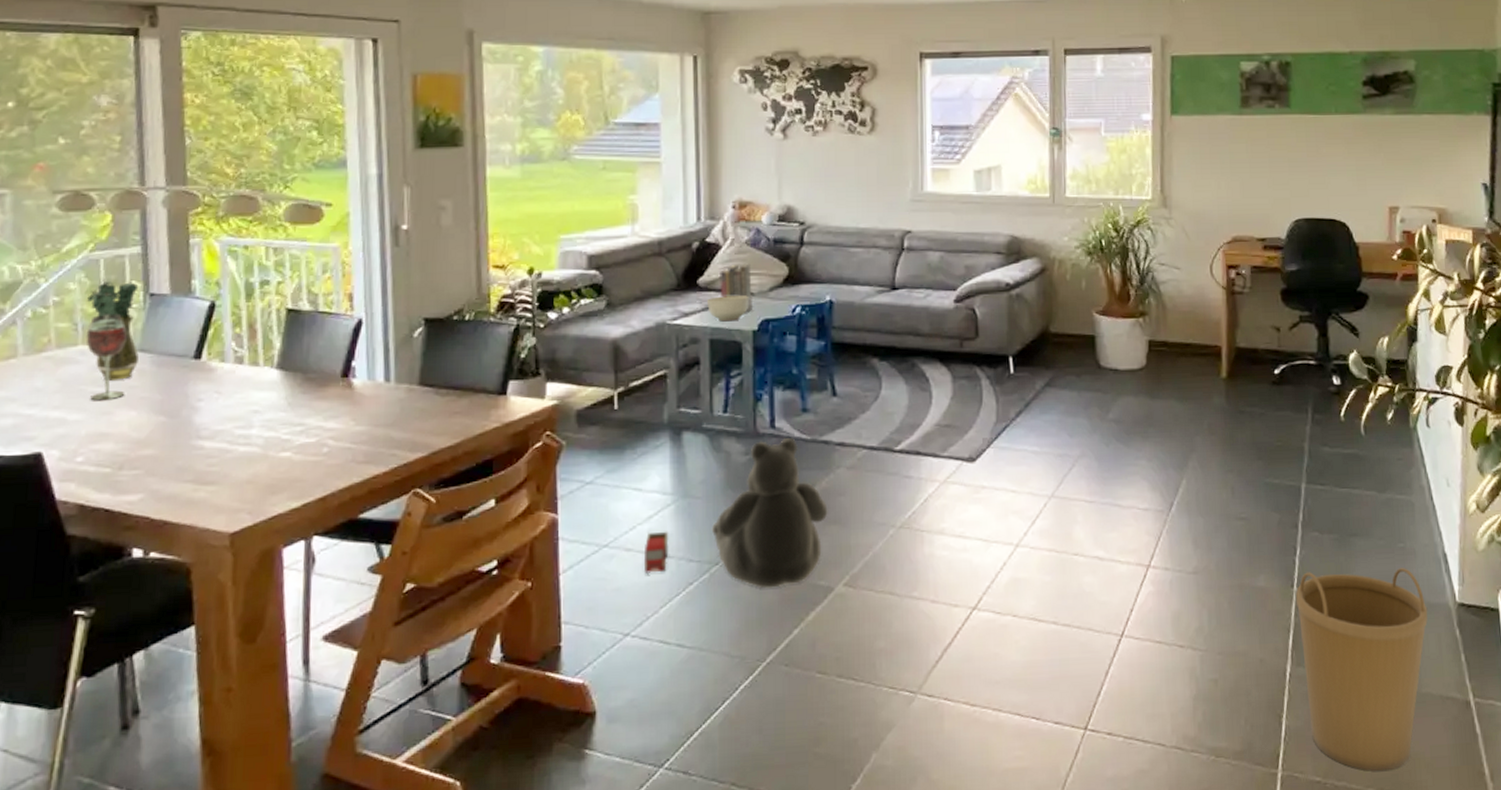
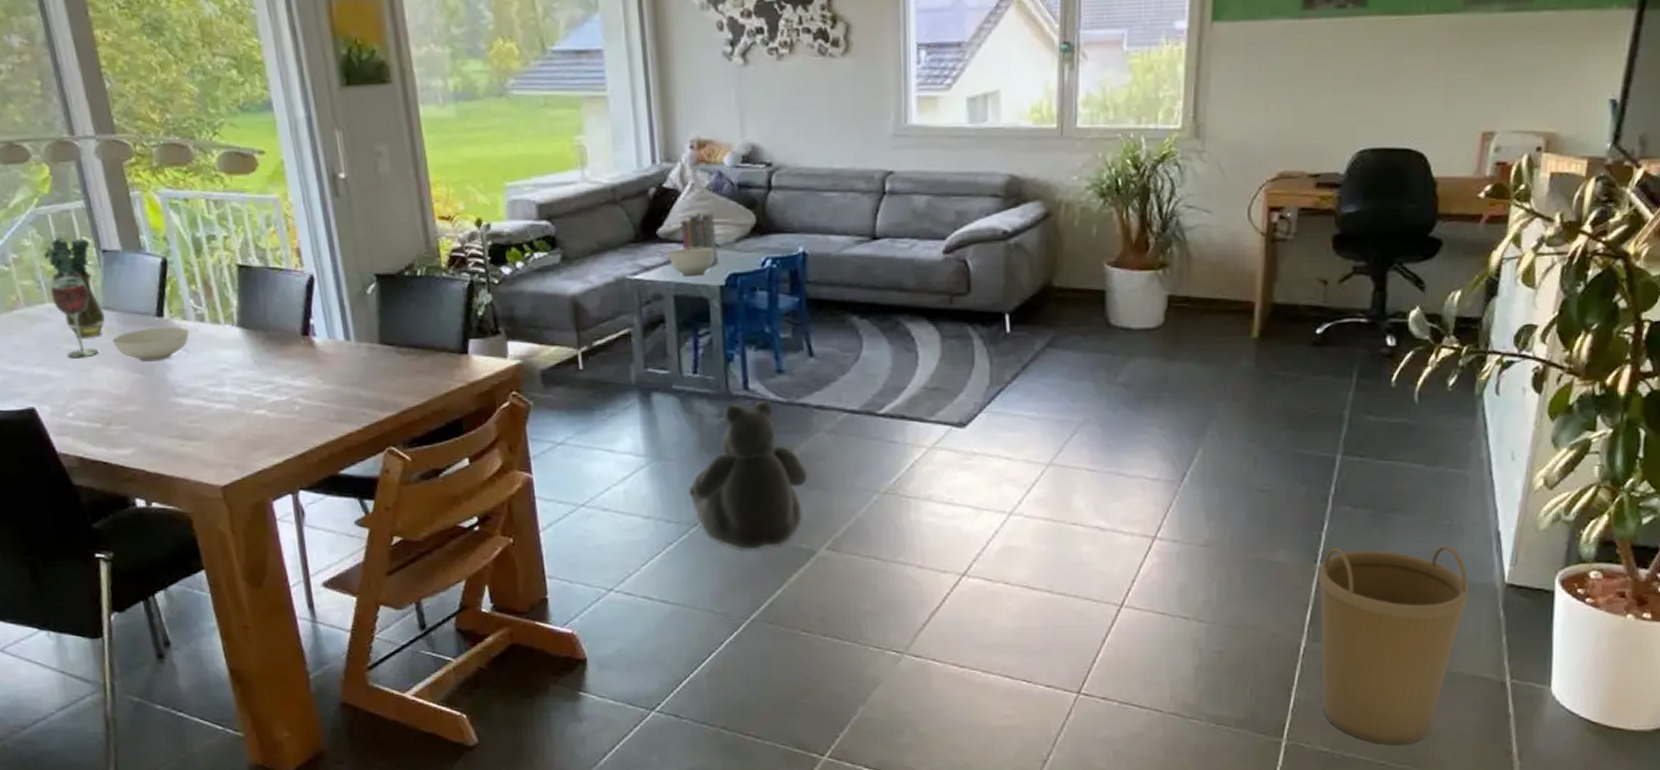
bowl: none [142,368,225,404] -> present [113,326,189,362]
toy truck: present [643,531,669,574] -> none [621,492,646,533]

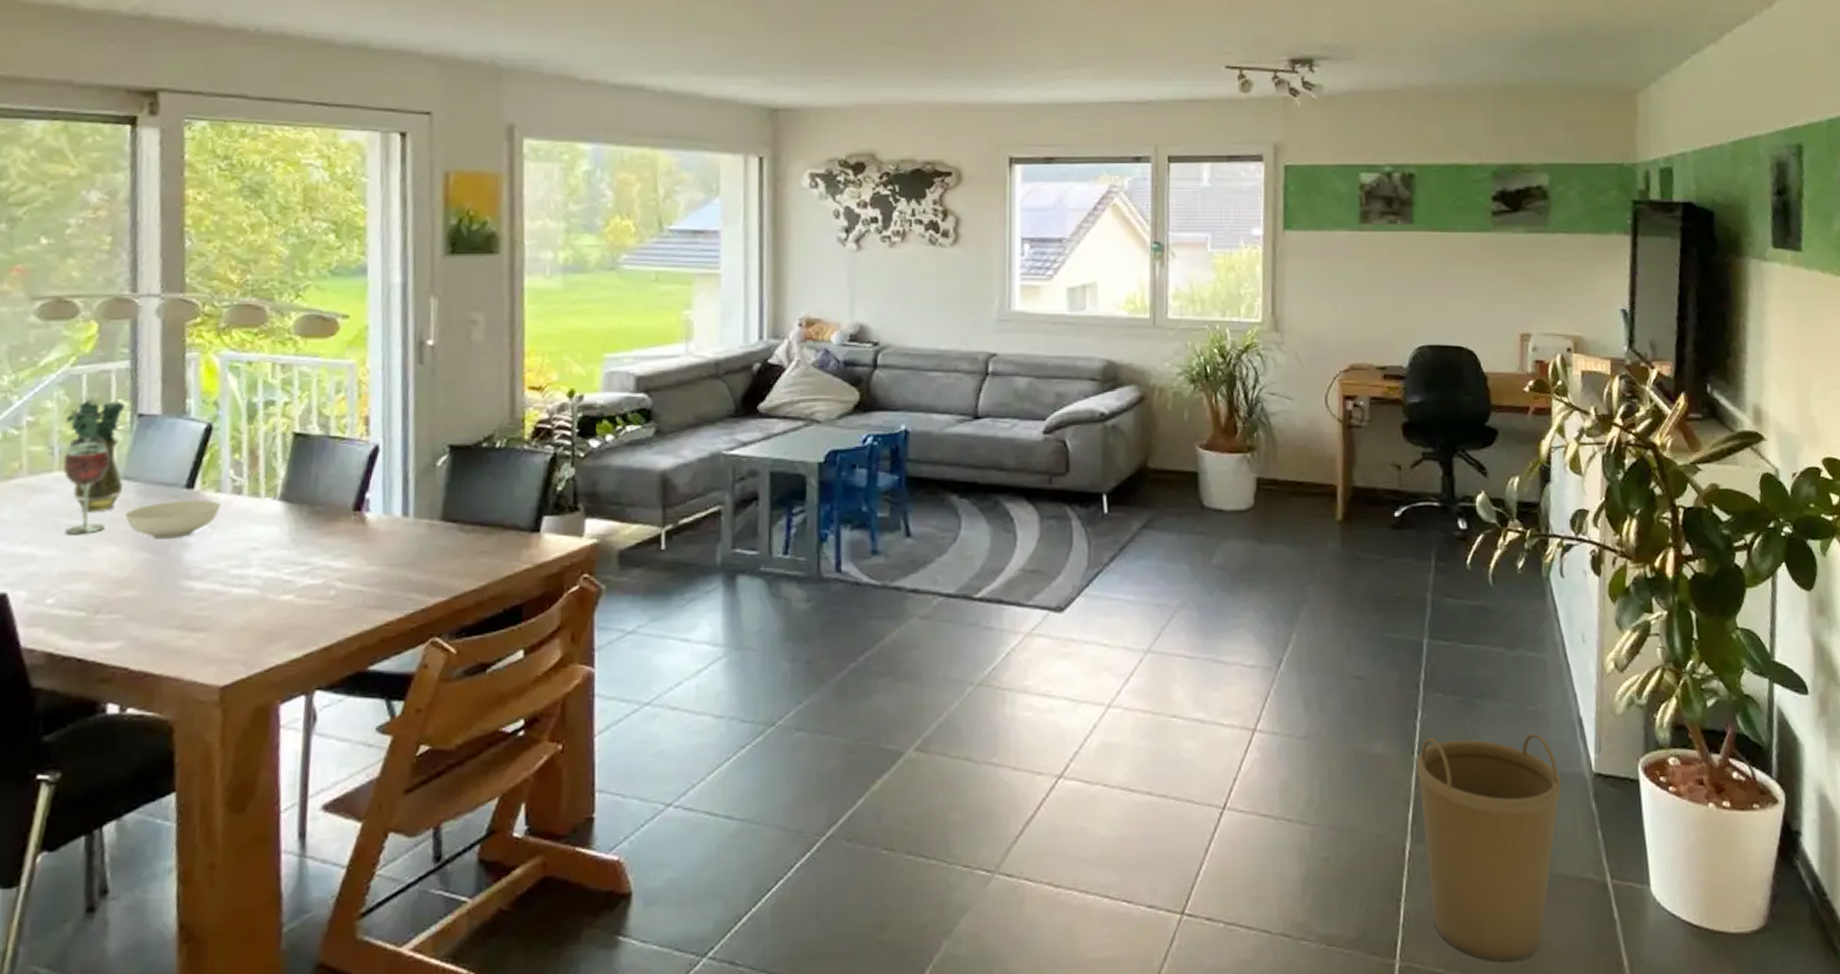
bowl: present [667,247,715,276] -> none [767,423,815,453]
books: present [680,211,718,268] -> none [782,388,819,444]
plush toy: present [687,400,808,550] -> none [767,583,899,753]

